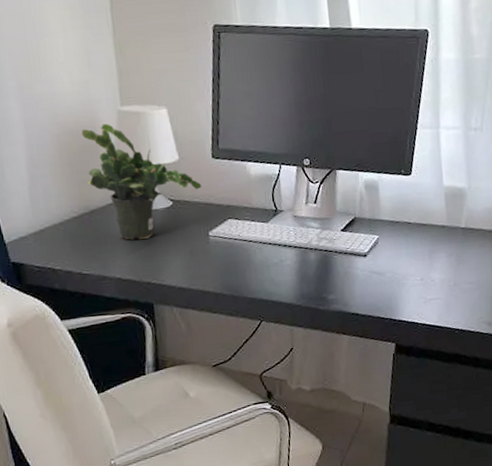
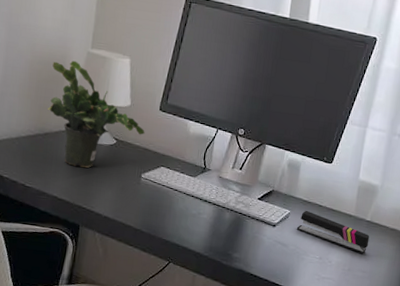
stapler: none [389,231,469,265] -> present [296,210,370,254]

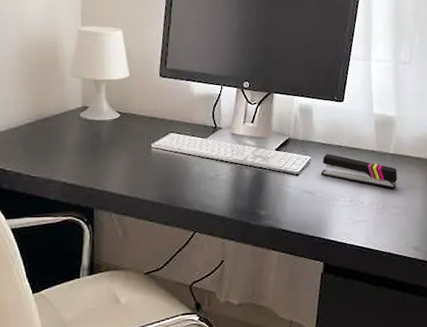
potted plant: present [47,60,145,168] -> none [44,41,148,147]

